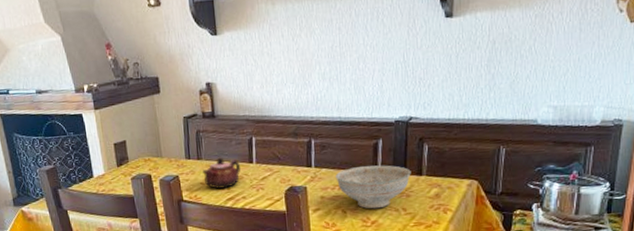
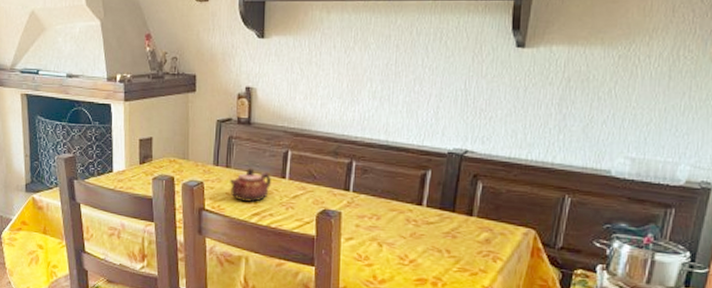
decorative bowl: present [335,165,411,209] -> none [375,197,461,247]

